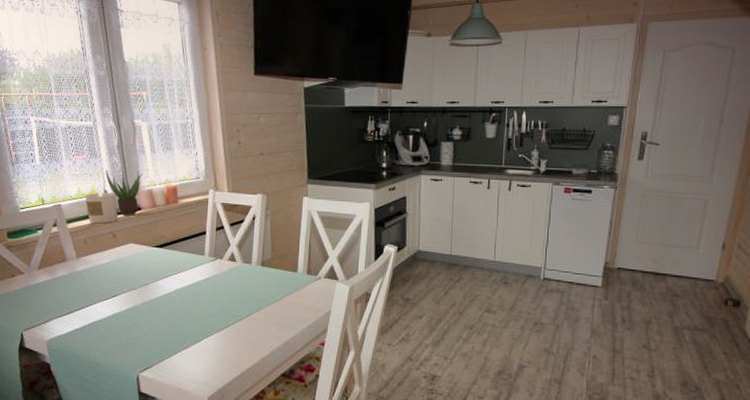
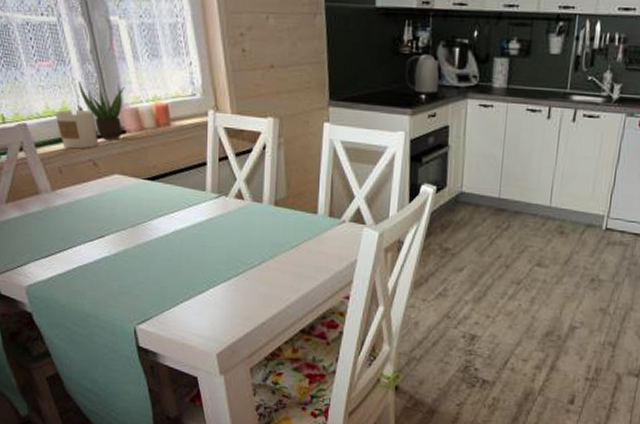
kettle: none [368,141,397,174] -> present [404,54,440,97]

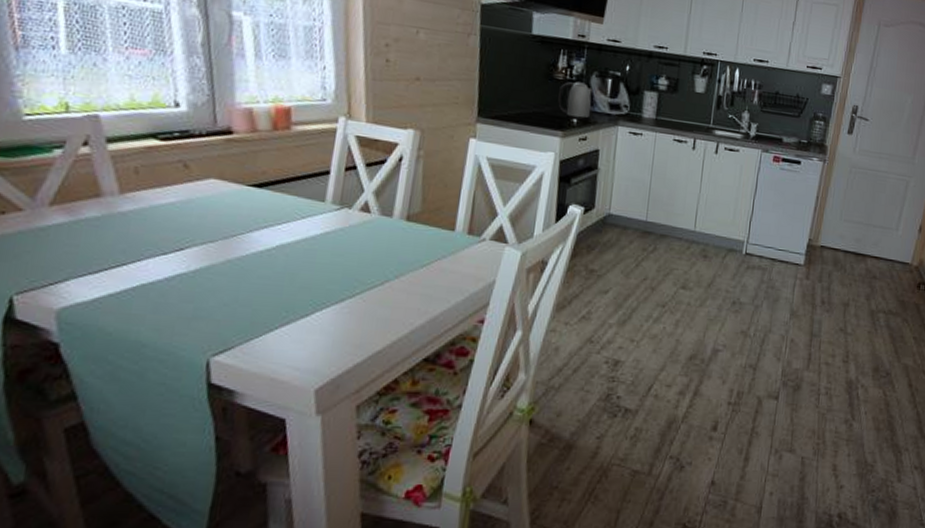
candle: present [54,105,99,149] -> none [140,99,195,148]
potted plant: present [77,79,125,140] -> none [178,72,240,141]

